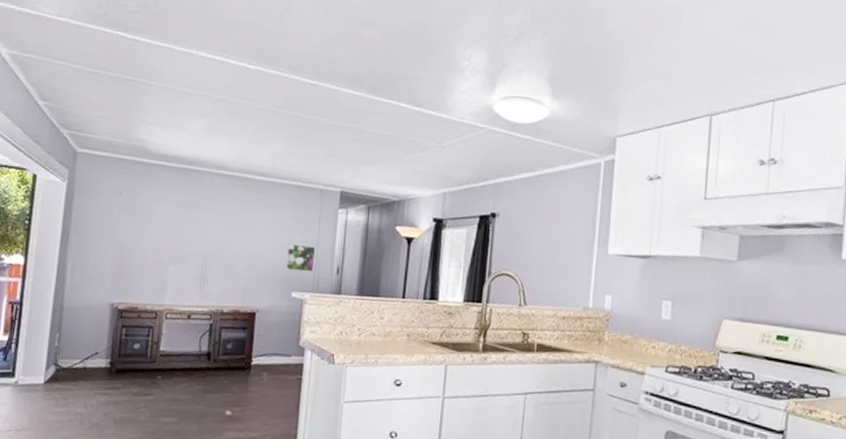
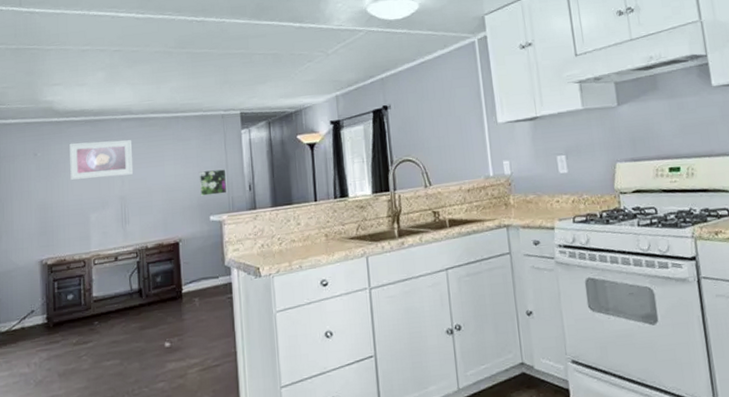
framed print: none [154,188,224,234] -> present [69,139,133,180]

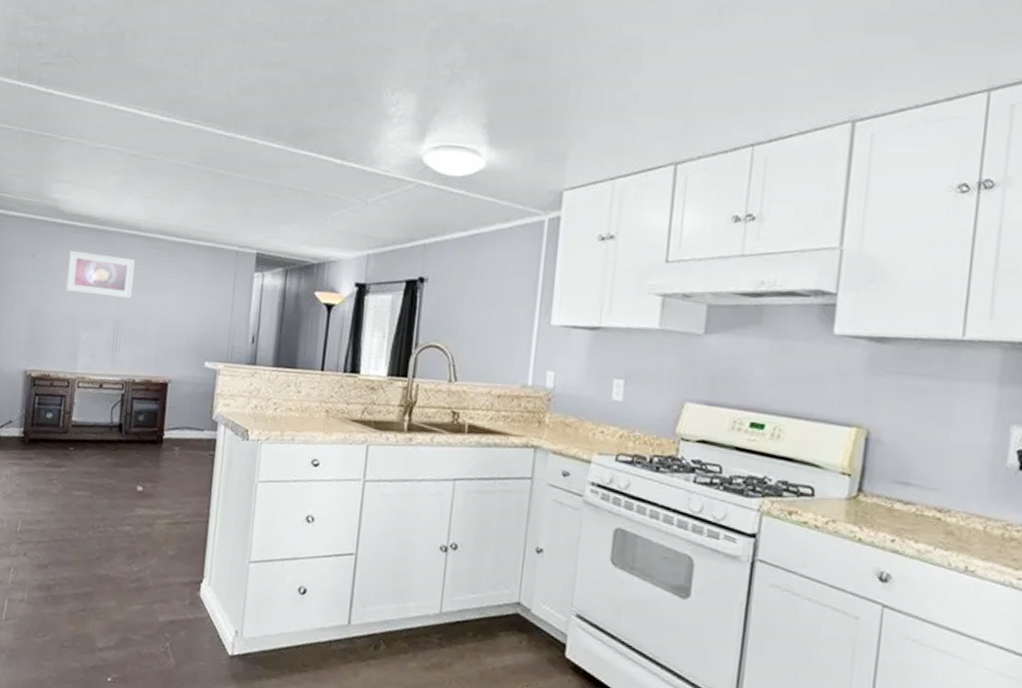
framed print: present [198,169,228,196] -> none [198,309,231,341]

